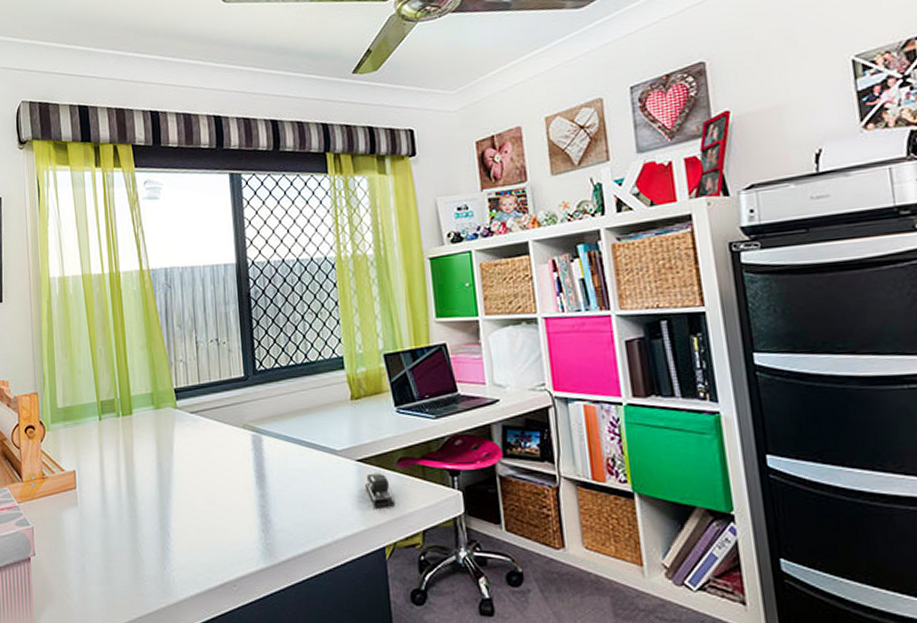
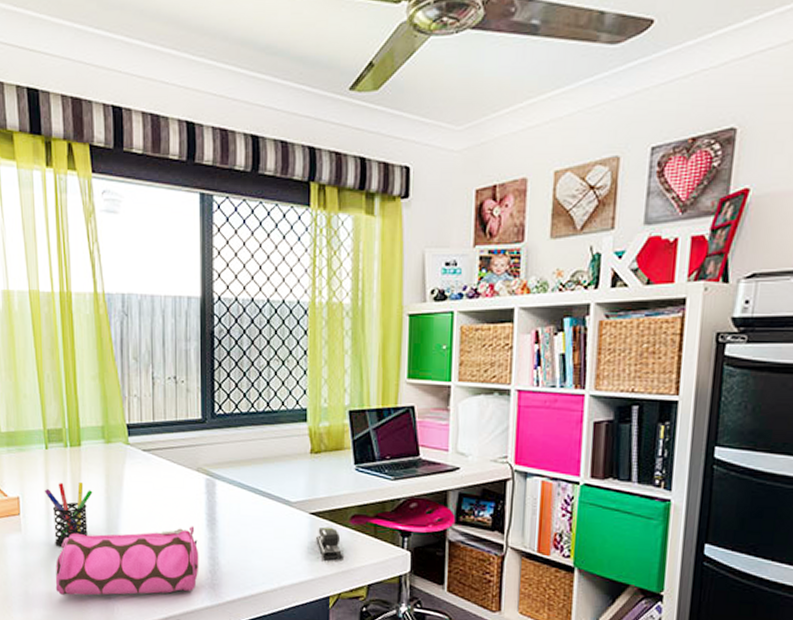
pen holder: none [98,449,145,517] -> present [44,481,93,546]
pencil case: none [111,484,252,568] -> present [55,526,199,596]

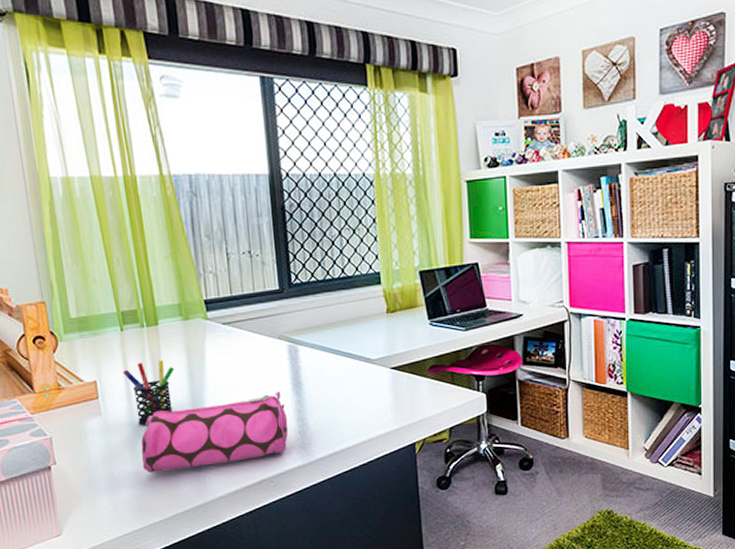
stapler: present [316,527,343,561] -> none [399,379,425,410]

